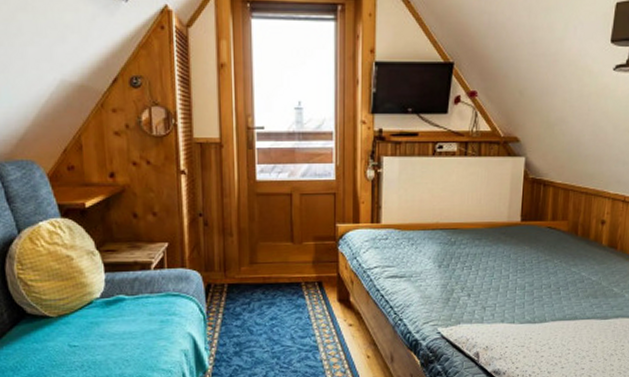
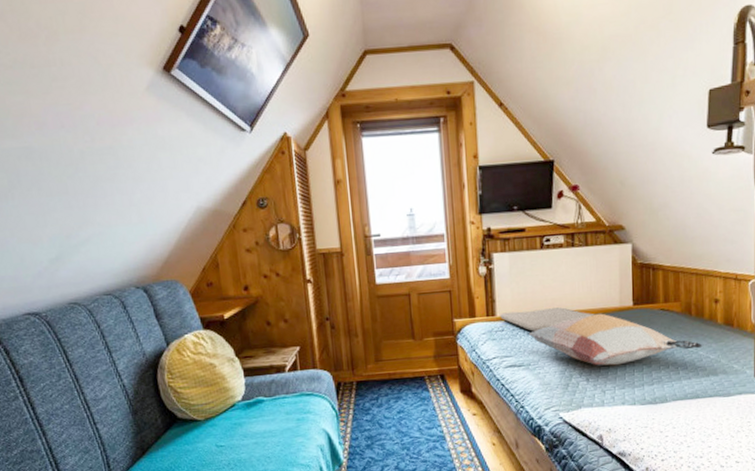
cushion: none [385,219,482,242] -> present [500,307,595,331]
decorative pillow: none [412,227,586,282] -> present [528,313,703,366]

